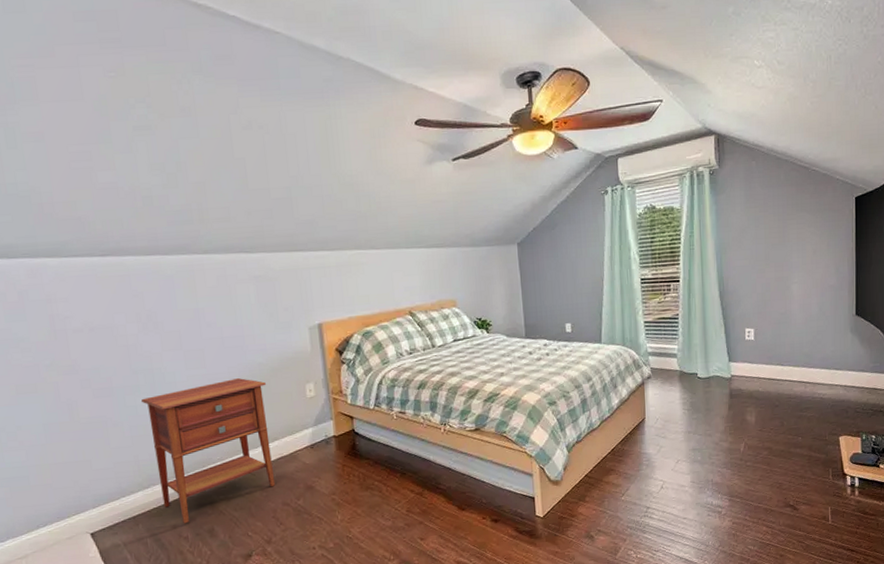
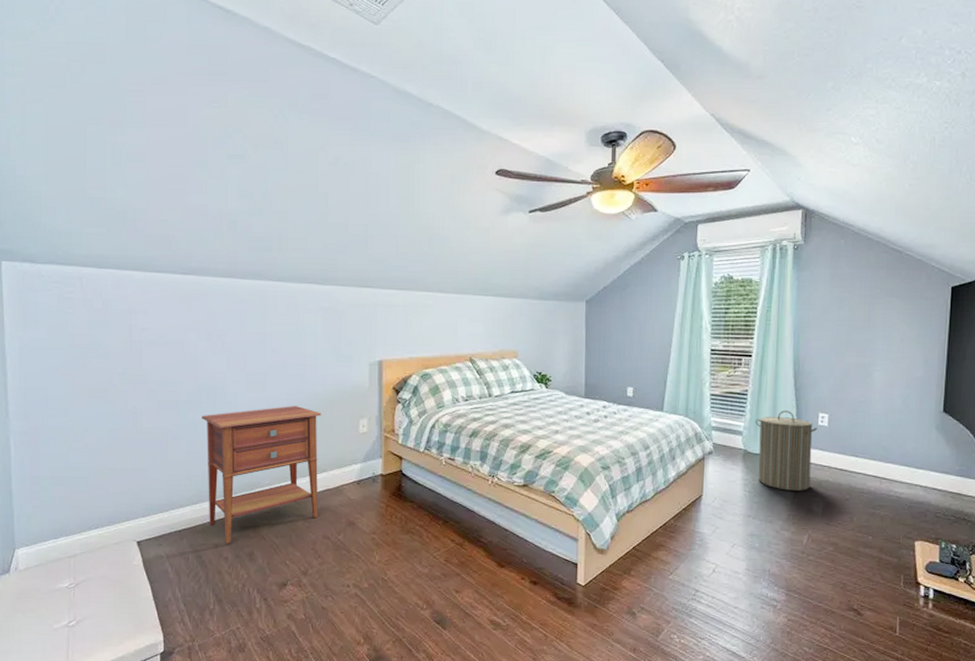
laundry hamper: none [688,329,746,405] -> present [755,410,818,491]

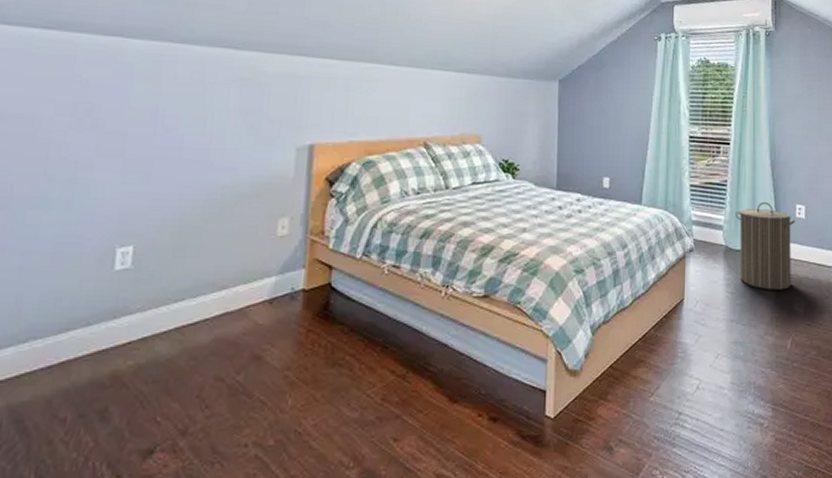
nightstand: present [202,406,322,544] -> none [41,202,228,399]

